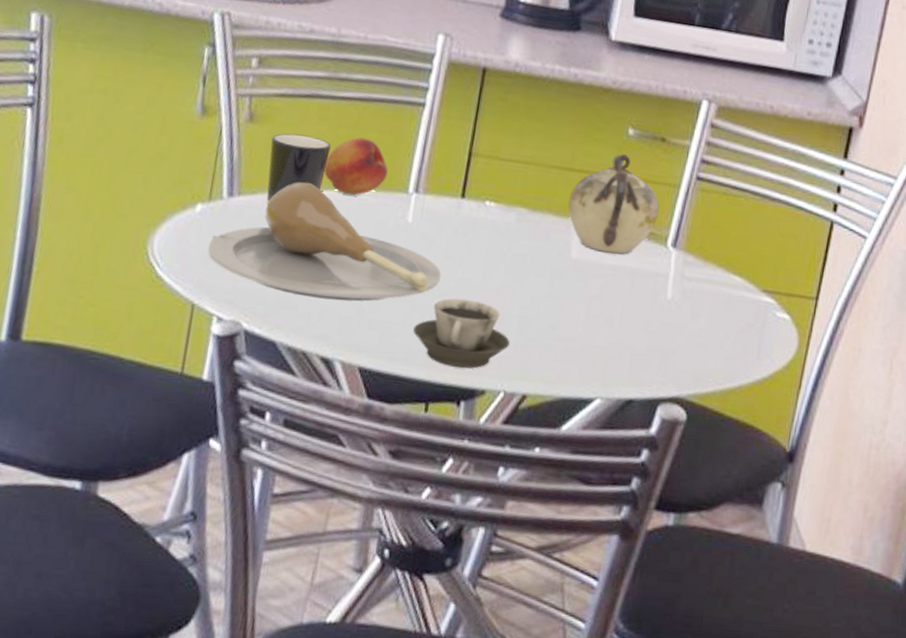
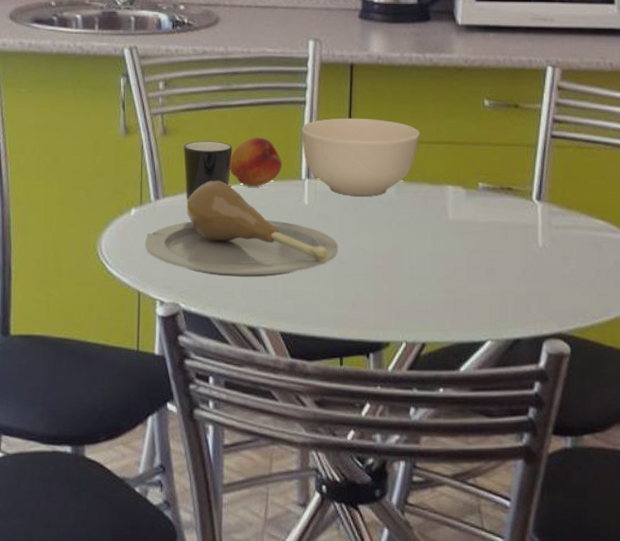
cup: present [413,298,511,369] -> none [322,265,406,324]
bowl: none [414,126,552,222] -> present [301,118,420,196]
teapot: present [568,154,660,254] -> none [440,123,521,212]

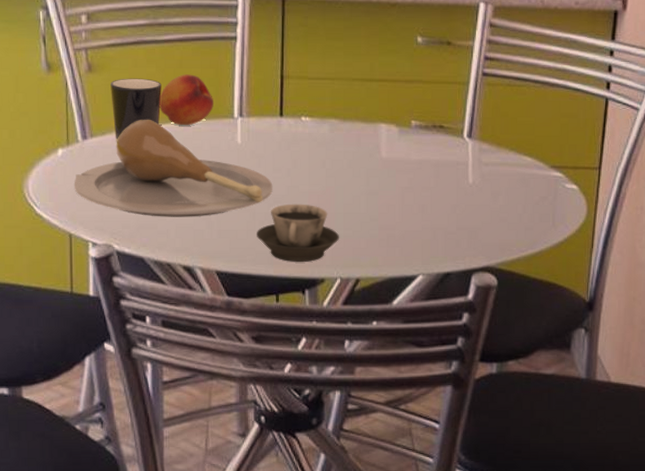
bowl: present [301,118,420,196] -> none [232,54,353,135]
cup: none [322,265,406,324] -> present [257,203,340,262]

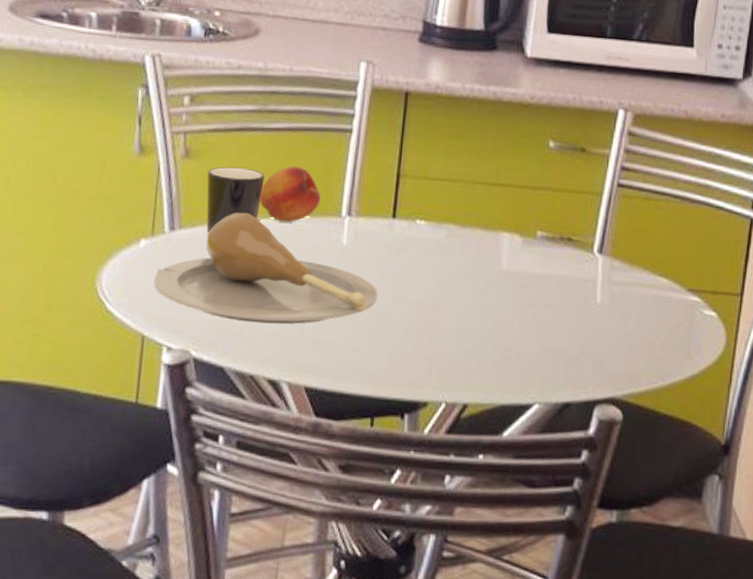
cup: present [257,203,340,262] -> none [355,315,449,382]

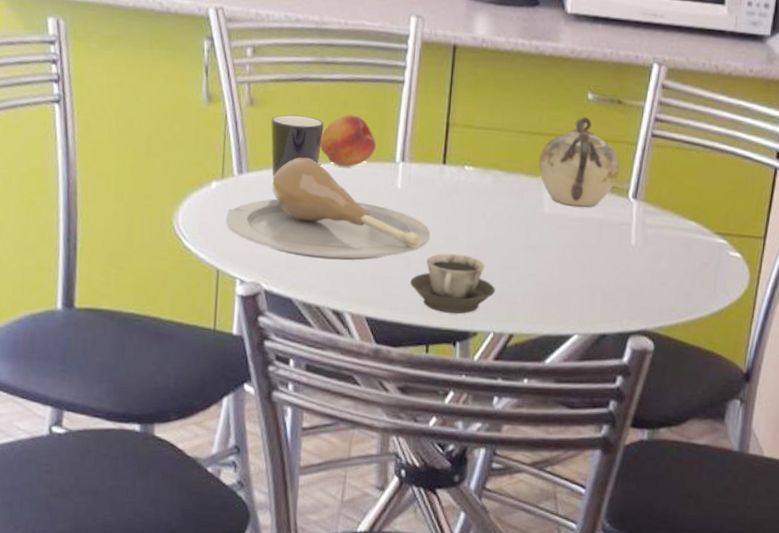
cup: none [355,315,449,382] -> present [410,253,496,314]
teapot: none [495,166,584,263] -> present [538,117,620,207]

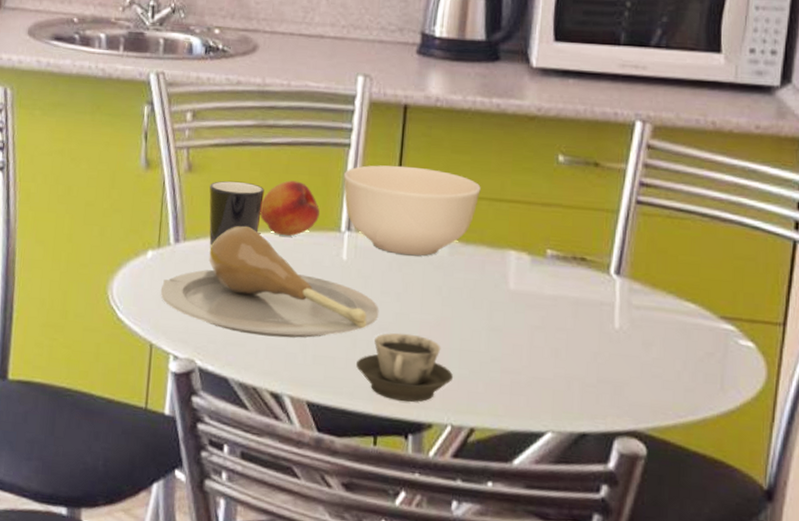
bowl: none [397,101,521,184] -> present [343,165,481,256]
teapot: present [538,117,620,207] -> none [501,182,598,284]

